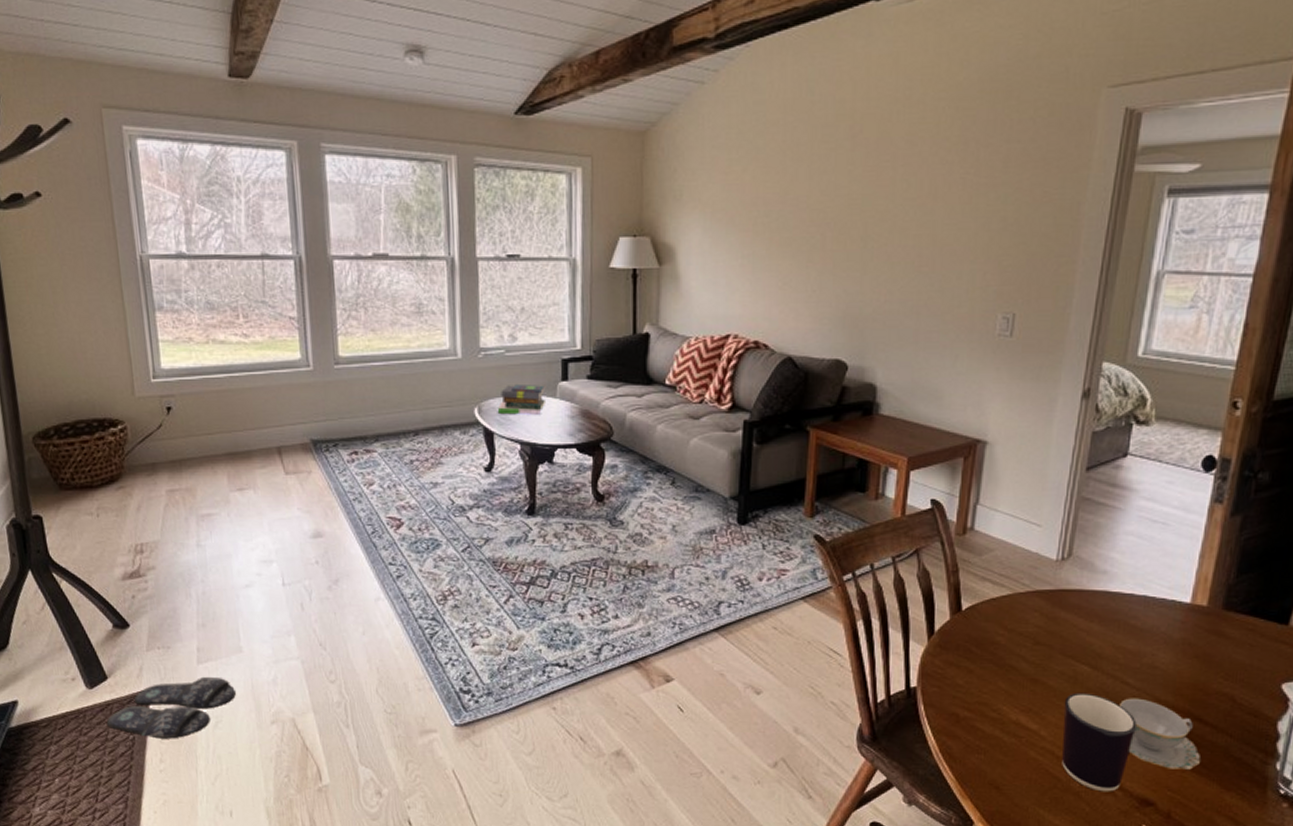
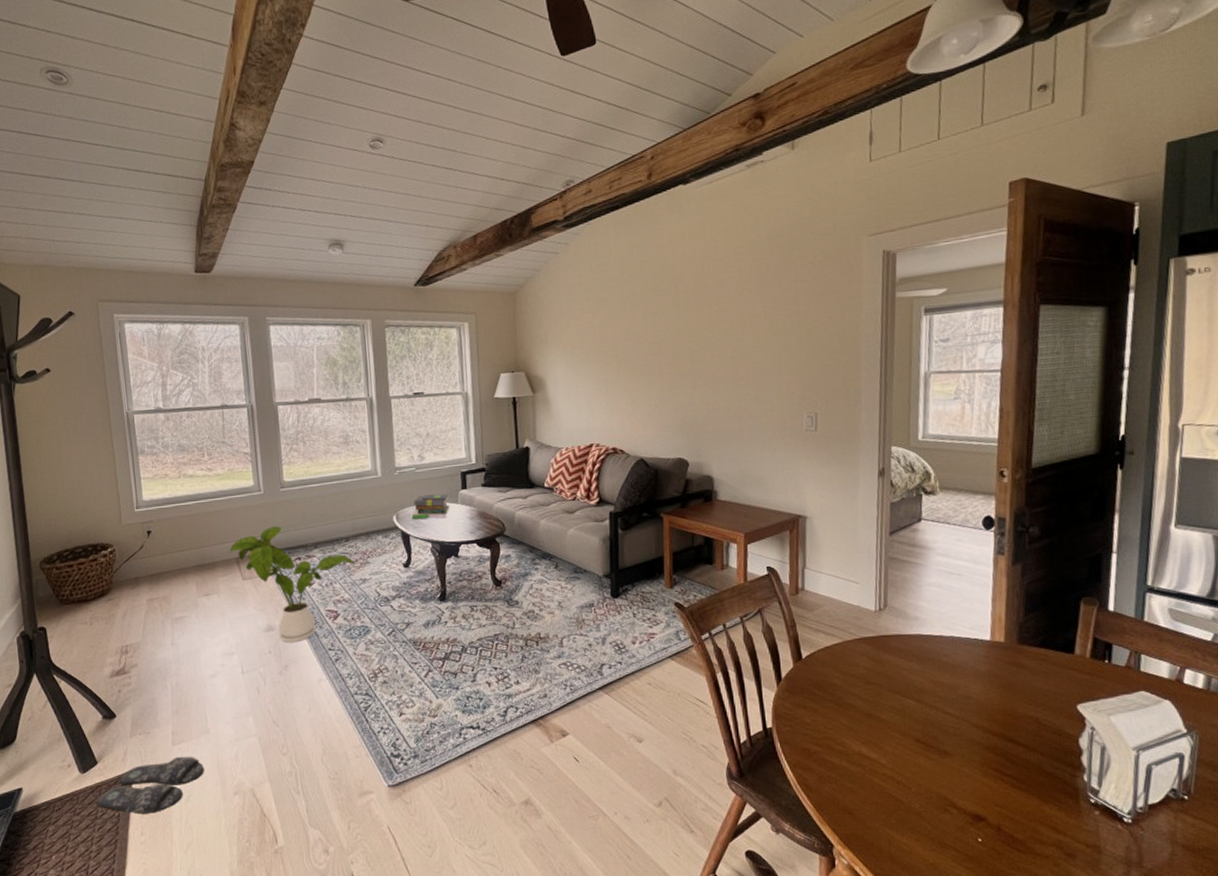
house plant: none [268,411,427,554] -> present [228,526,357,643]
mug: present [1062,692,1137,792] -> none [897,723,961,811]
teacup: present [1120,698,1202,770] -> none [944,725,1020,787]

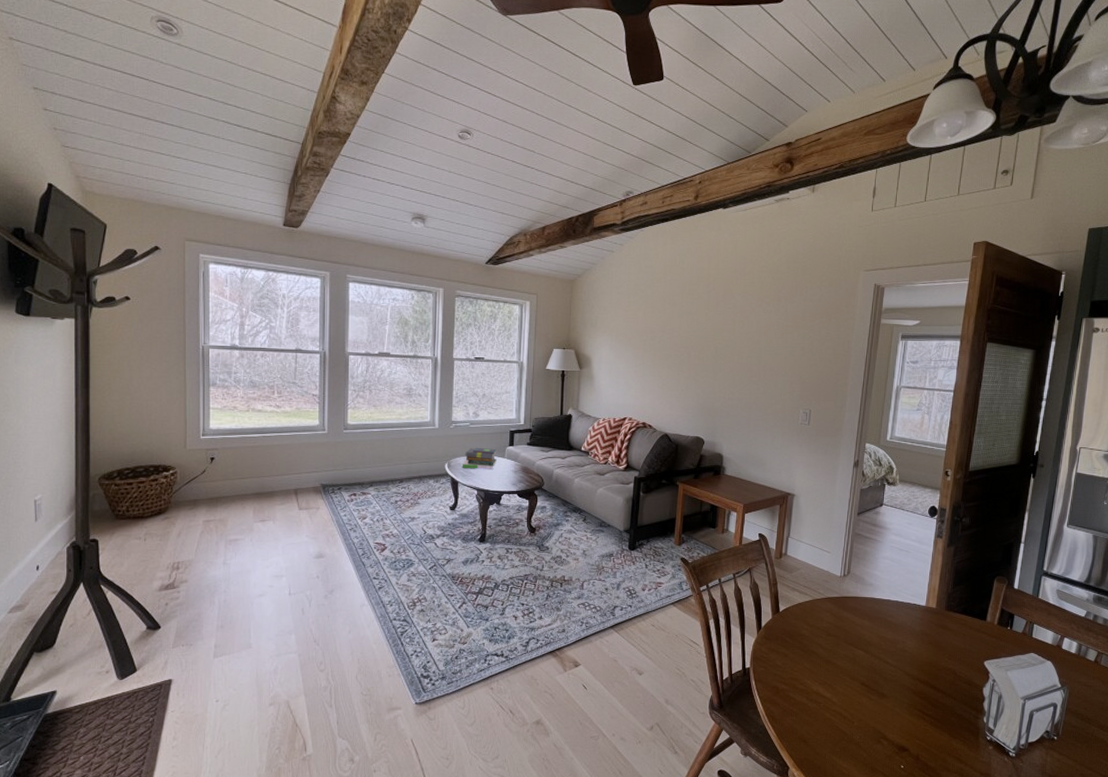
slippers: present [97,756,204,814] -> none [132,668,242,720]
house plant: present [228,526,357,643] -> none [288,464,408,570]

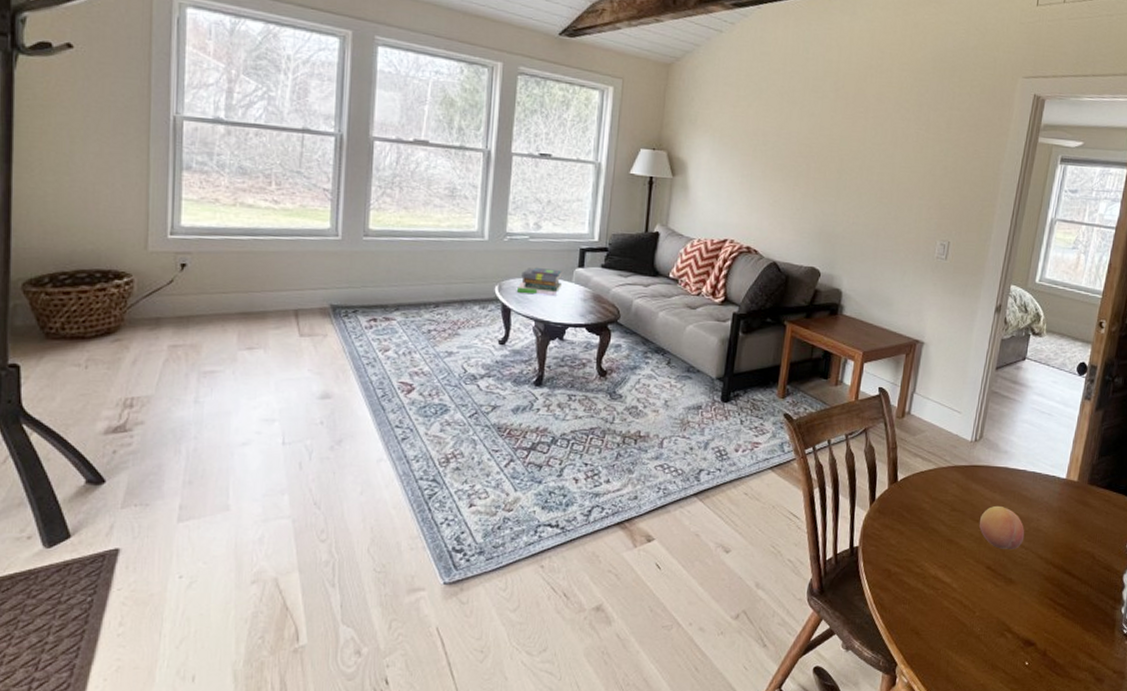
fruit: none [852,630,893,668] -> present [979,505,1025,549]

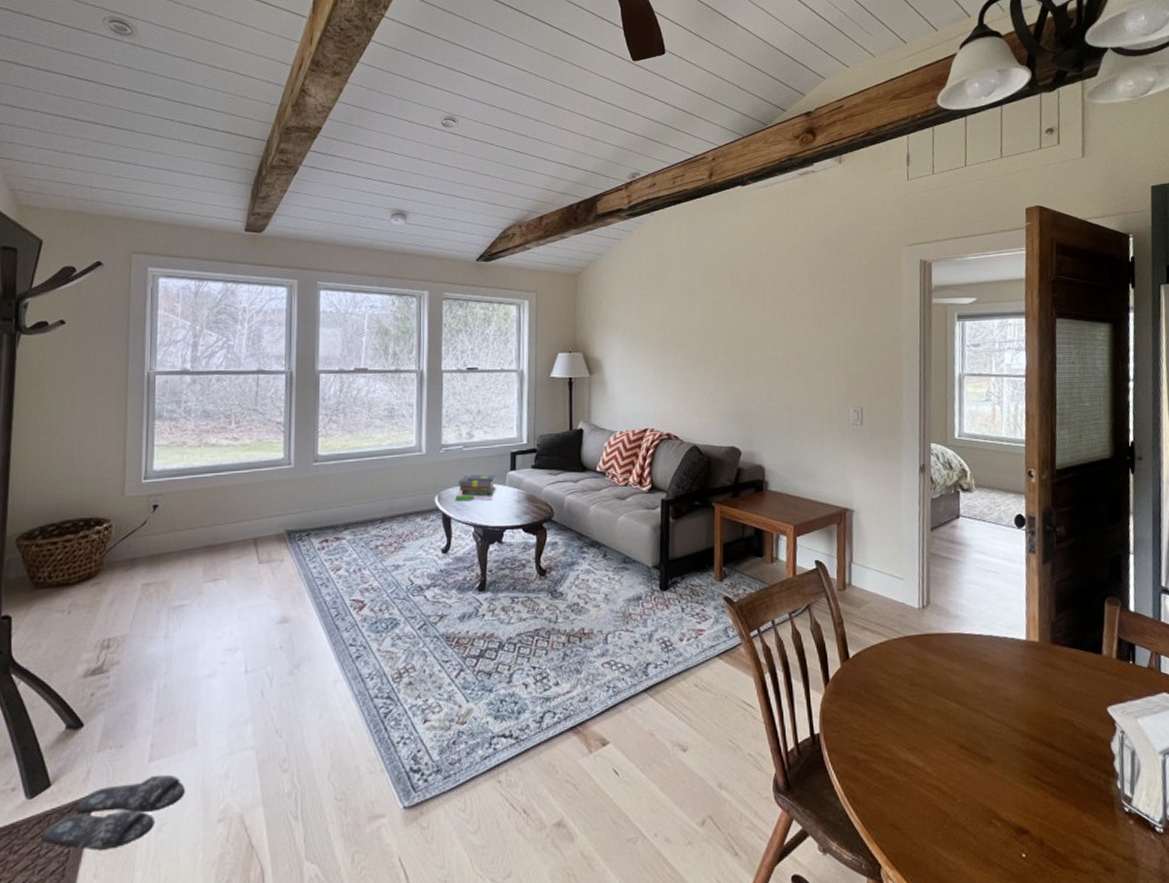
slippers: none [63,535,216,601] -> present [42,774,185,850]
fruit: present [979,505,1025,549] -> none [942,675,994,724]

